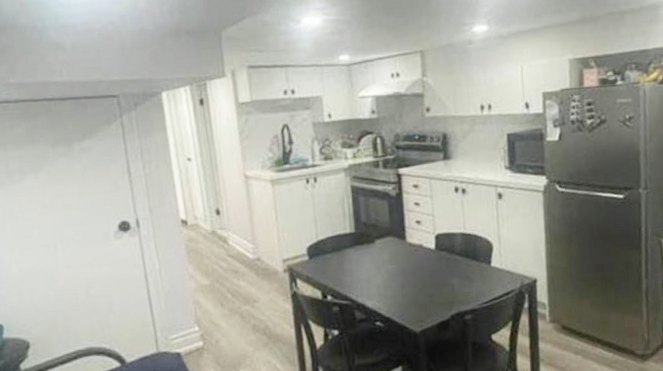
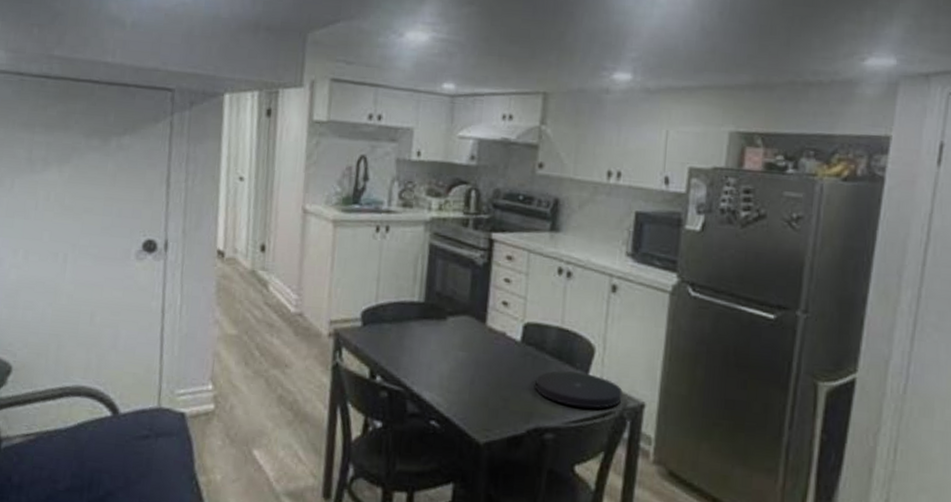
plate: none [451,264,519,291] -> present [535,370,623,409]

